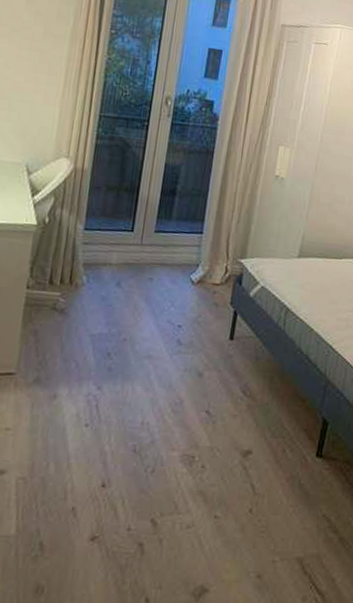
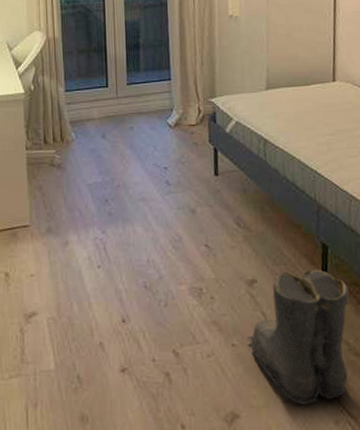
boots: none [230,444,341,580] -> present [246,269,350,405]

